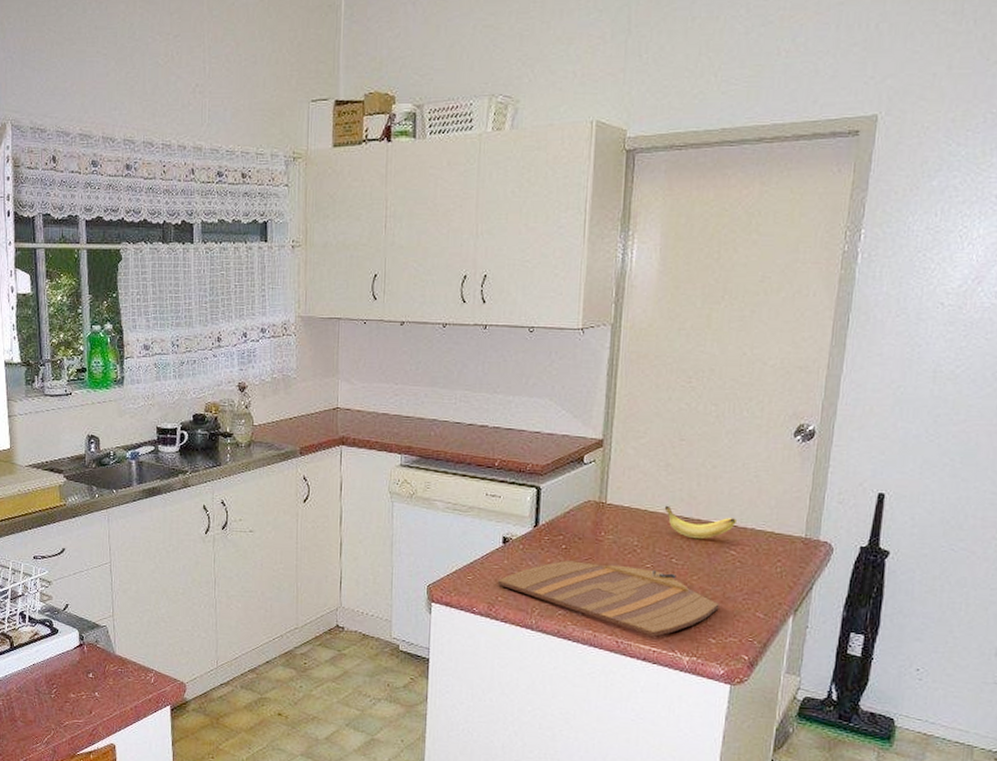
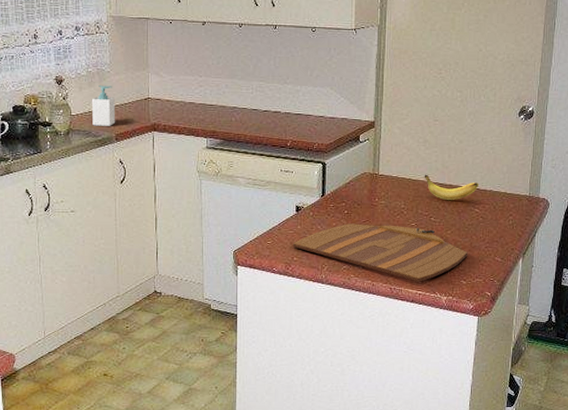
soap bottle: none [275,393,301,438] -> present [91,86,116,126]

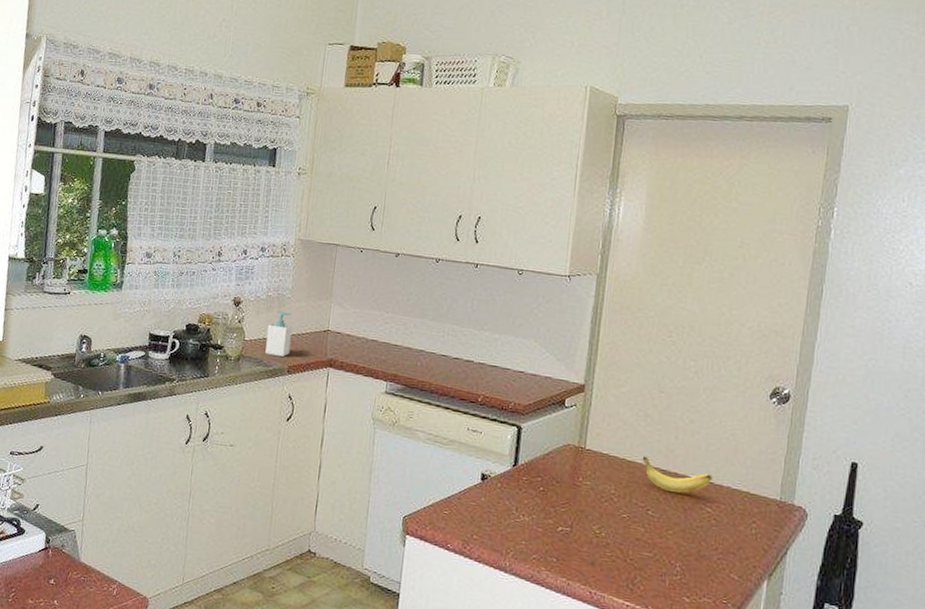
cutting board: present [293,223,468,282] -> none [474,503,694,591]

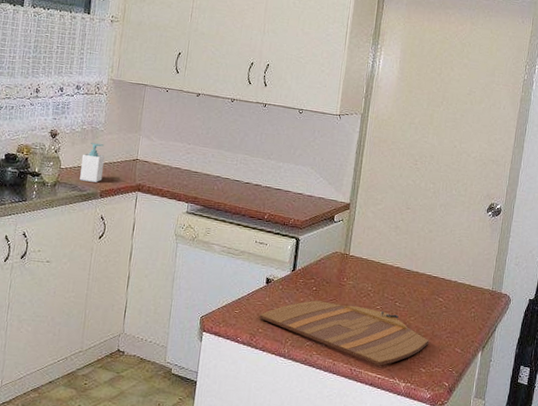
cutting board: none [474,503,694,591] -> present [260,300,429,366]
banana: present [642,456,713,493] -> none [392,259,444,288]

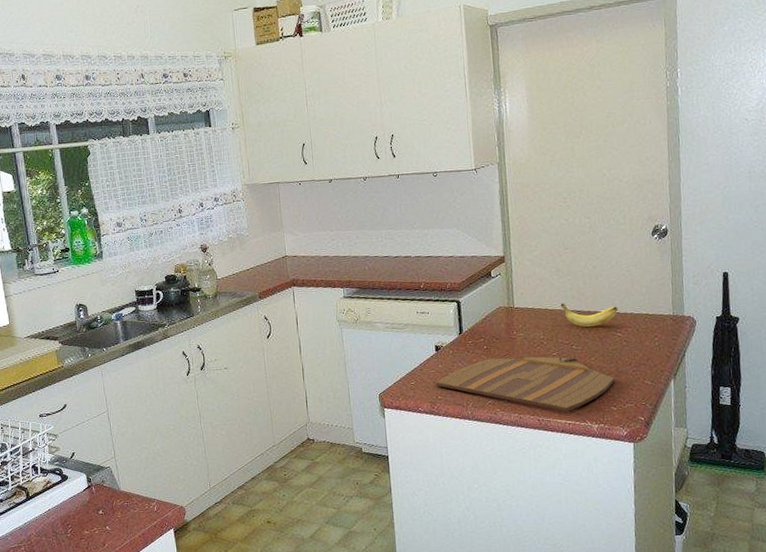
soap bottle: present [79,143,105,182] -> none [234,248,258,287]
banana: none [392,259,444,288] -> present [560,303,618,327]

